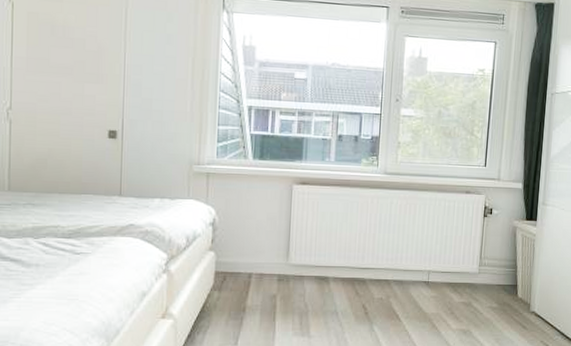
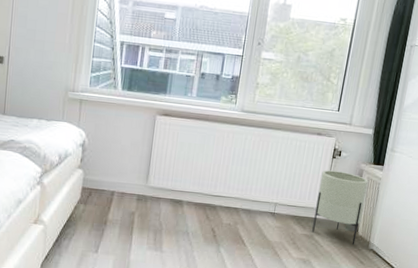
planter: none [470,230,523,309] -> present [312,170,369,245]

